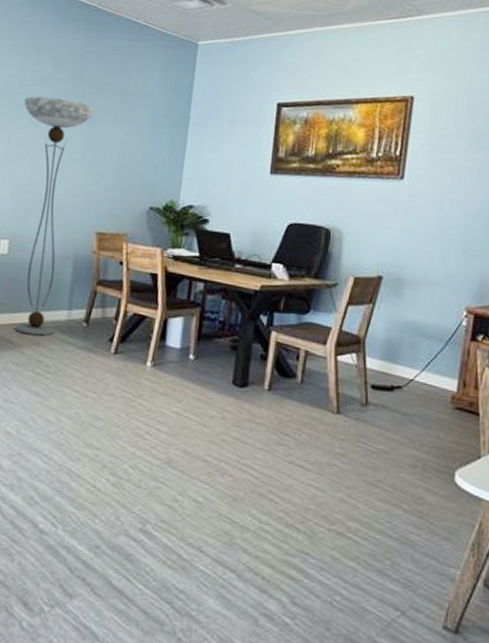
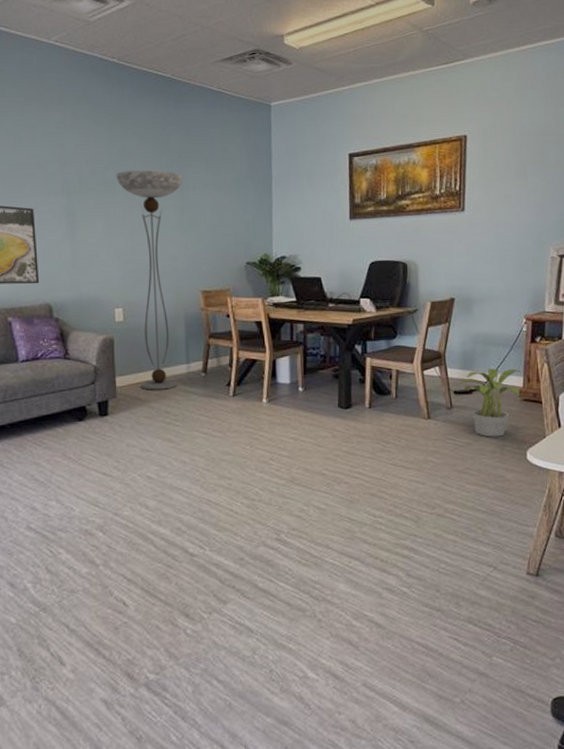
potted plant: none [374,364,457,449] -> present [455,368,522,437]

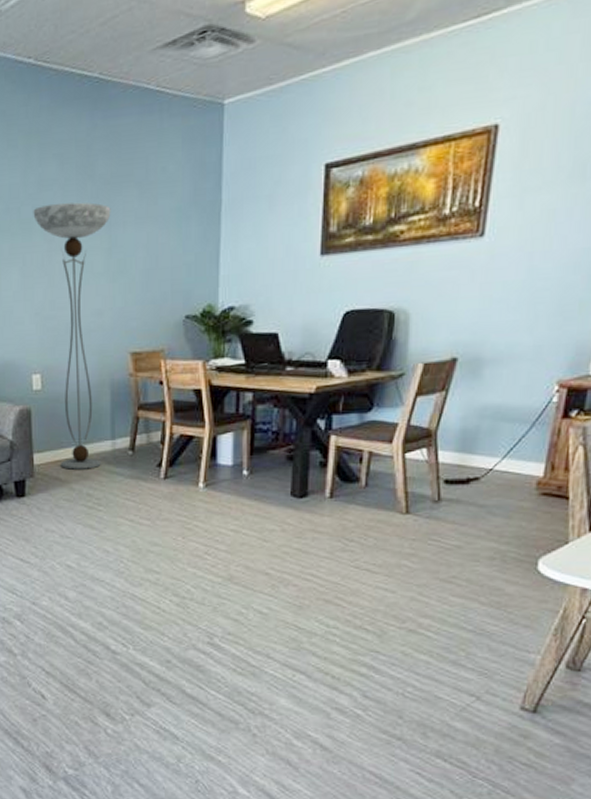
potted plant: present [455,368,522,437] -> none [447,451,544,540]

